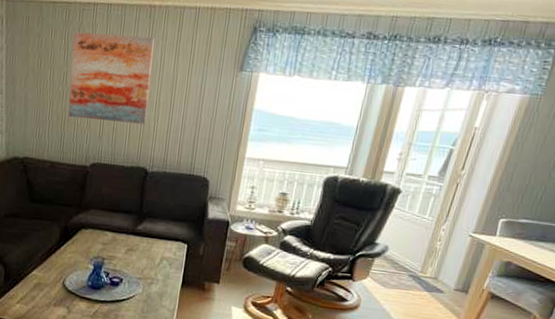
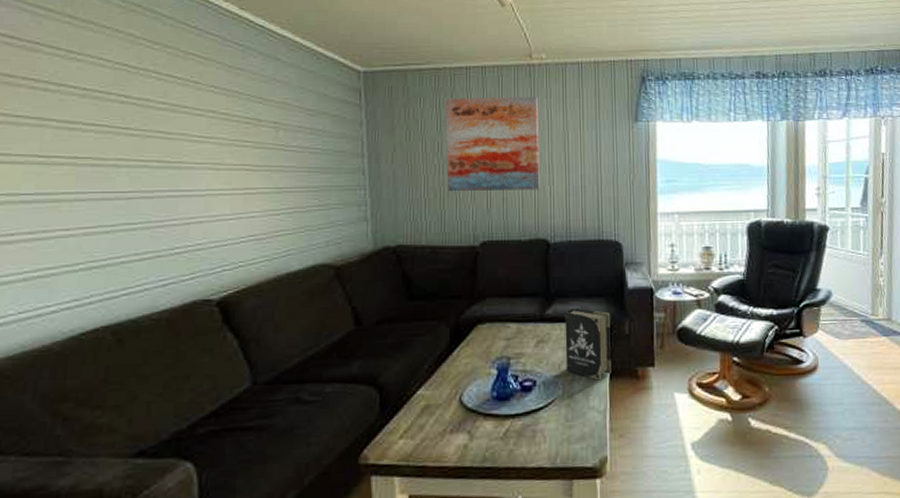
book: none [147,227,190,287] -> present [565,307,611,381]

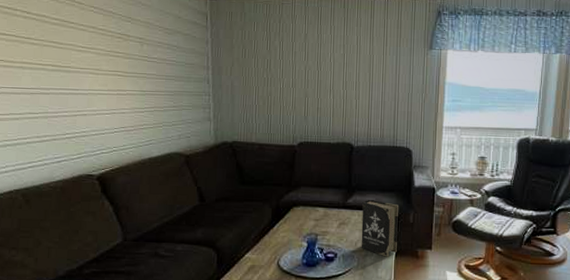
wall art: present [445,96,540,192] -> none [273,23,350,103]

